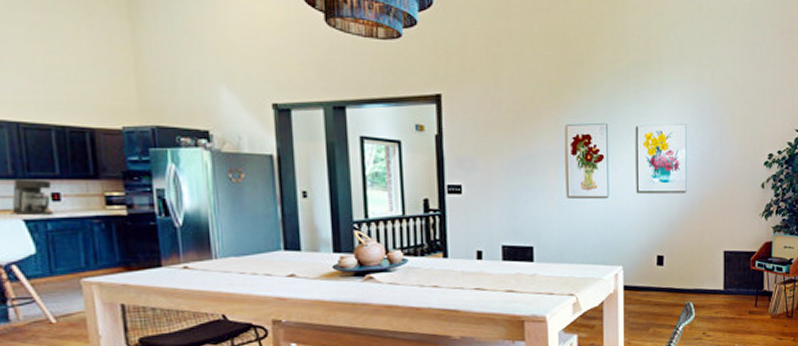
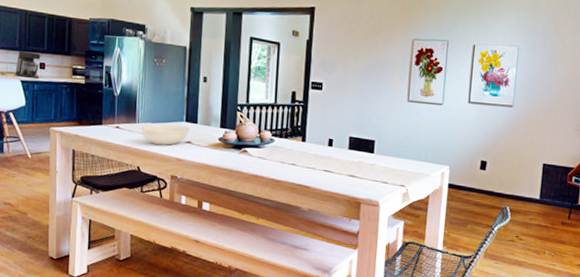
bowl: none [221,256,291,283] -> present [141,124,189,146]

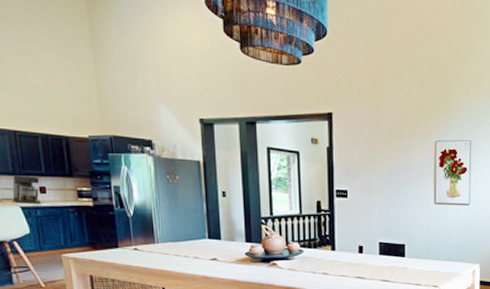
bowl: present [141,124,189,146] -> none [161,243,213,264]

